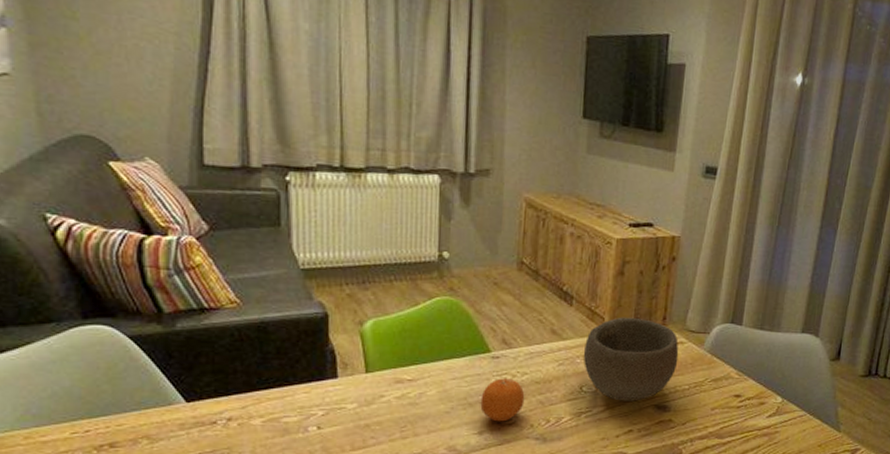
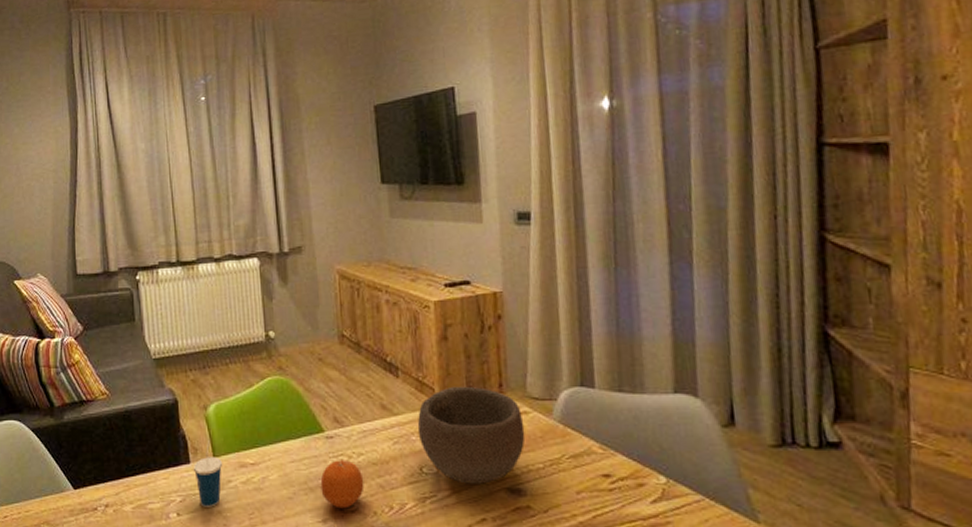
cup: none [340,355,377,421] -> present [193,439,223,507]

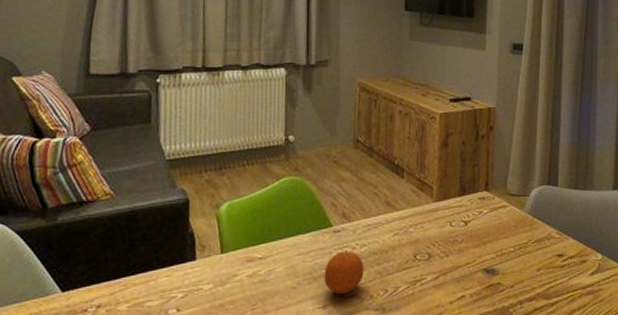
cup: present [193,439,223,507] -> none [198,236,231,301]
bowl: present [417,386,525,484] -> none [415,185,502,267]

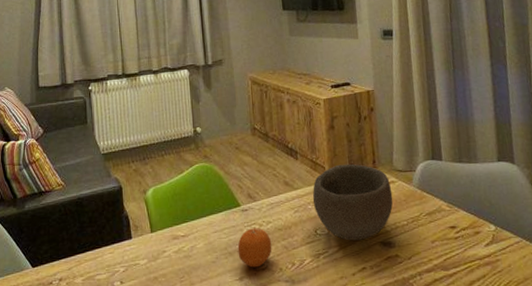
bowl: none [415,185,502,267] -> present [312,163,393,241]

